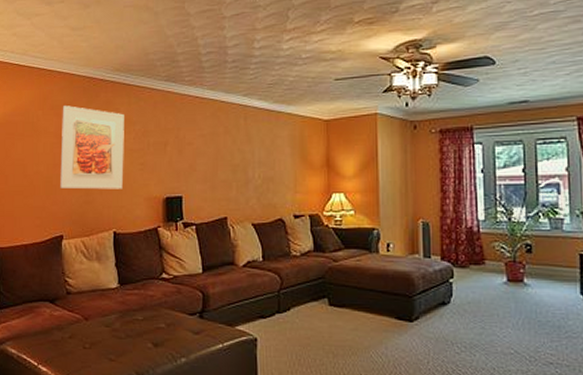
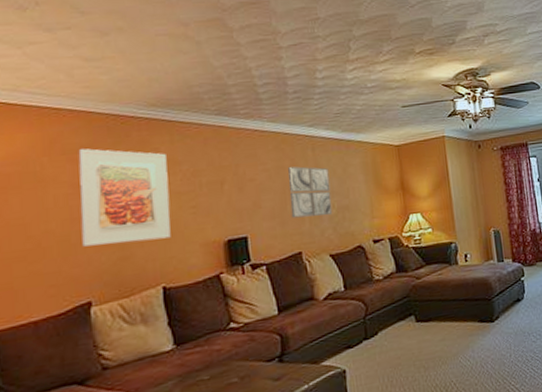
wall art: none [221,133,258,185] -> present [288,166,333,219]

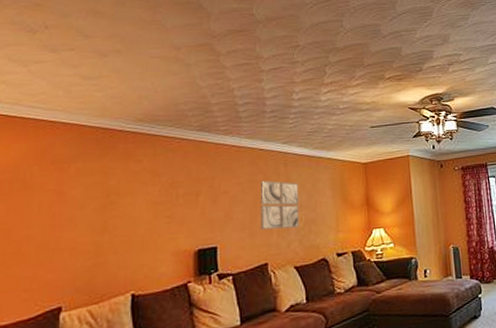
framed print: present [78,148,171,247] -> none [60,159,148,253]

